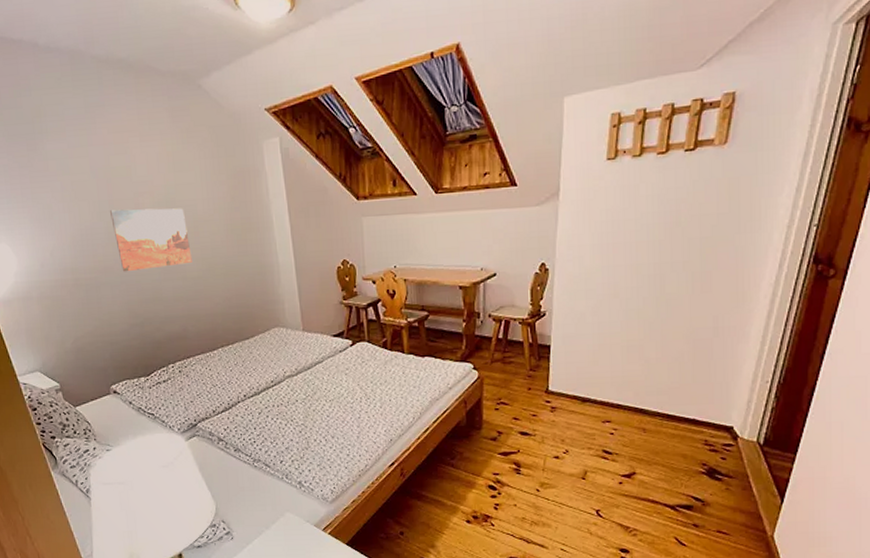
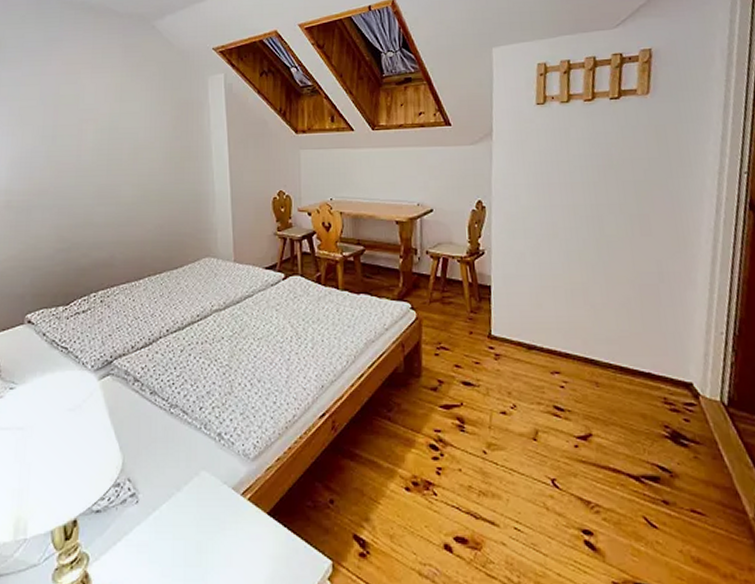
wall art: present [110,208,192,272] -> none [53,134,128,196]

